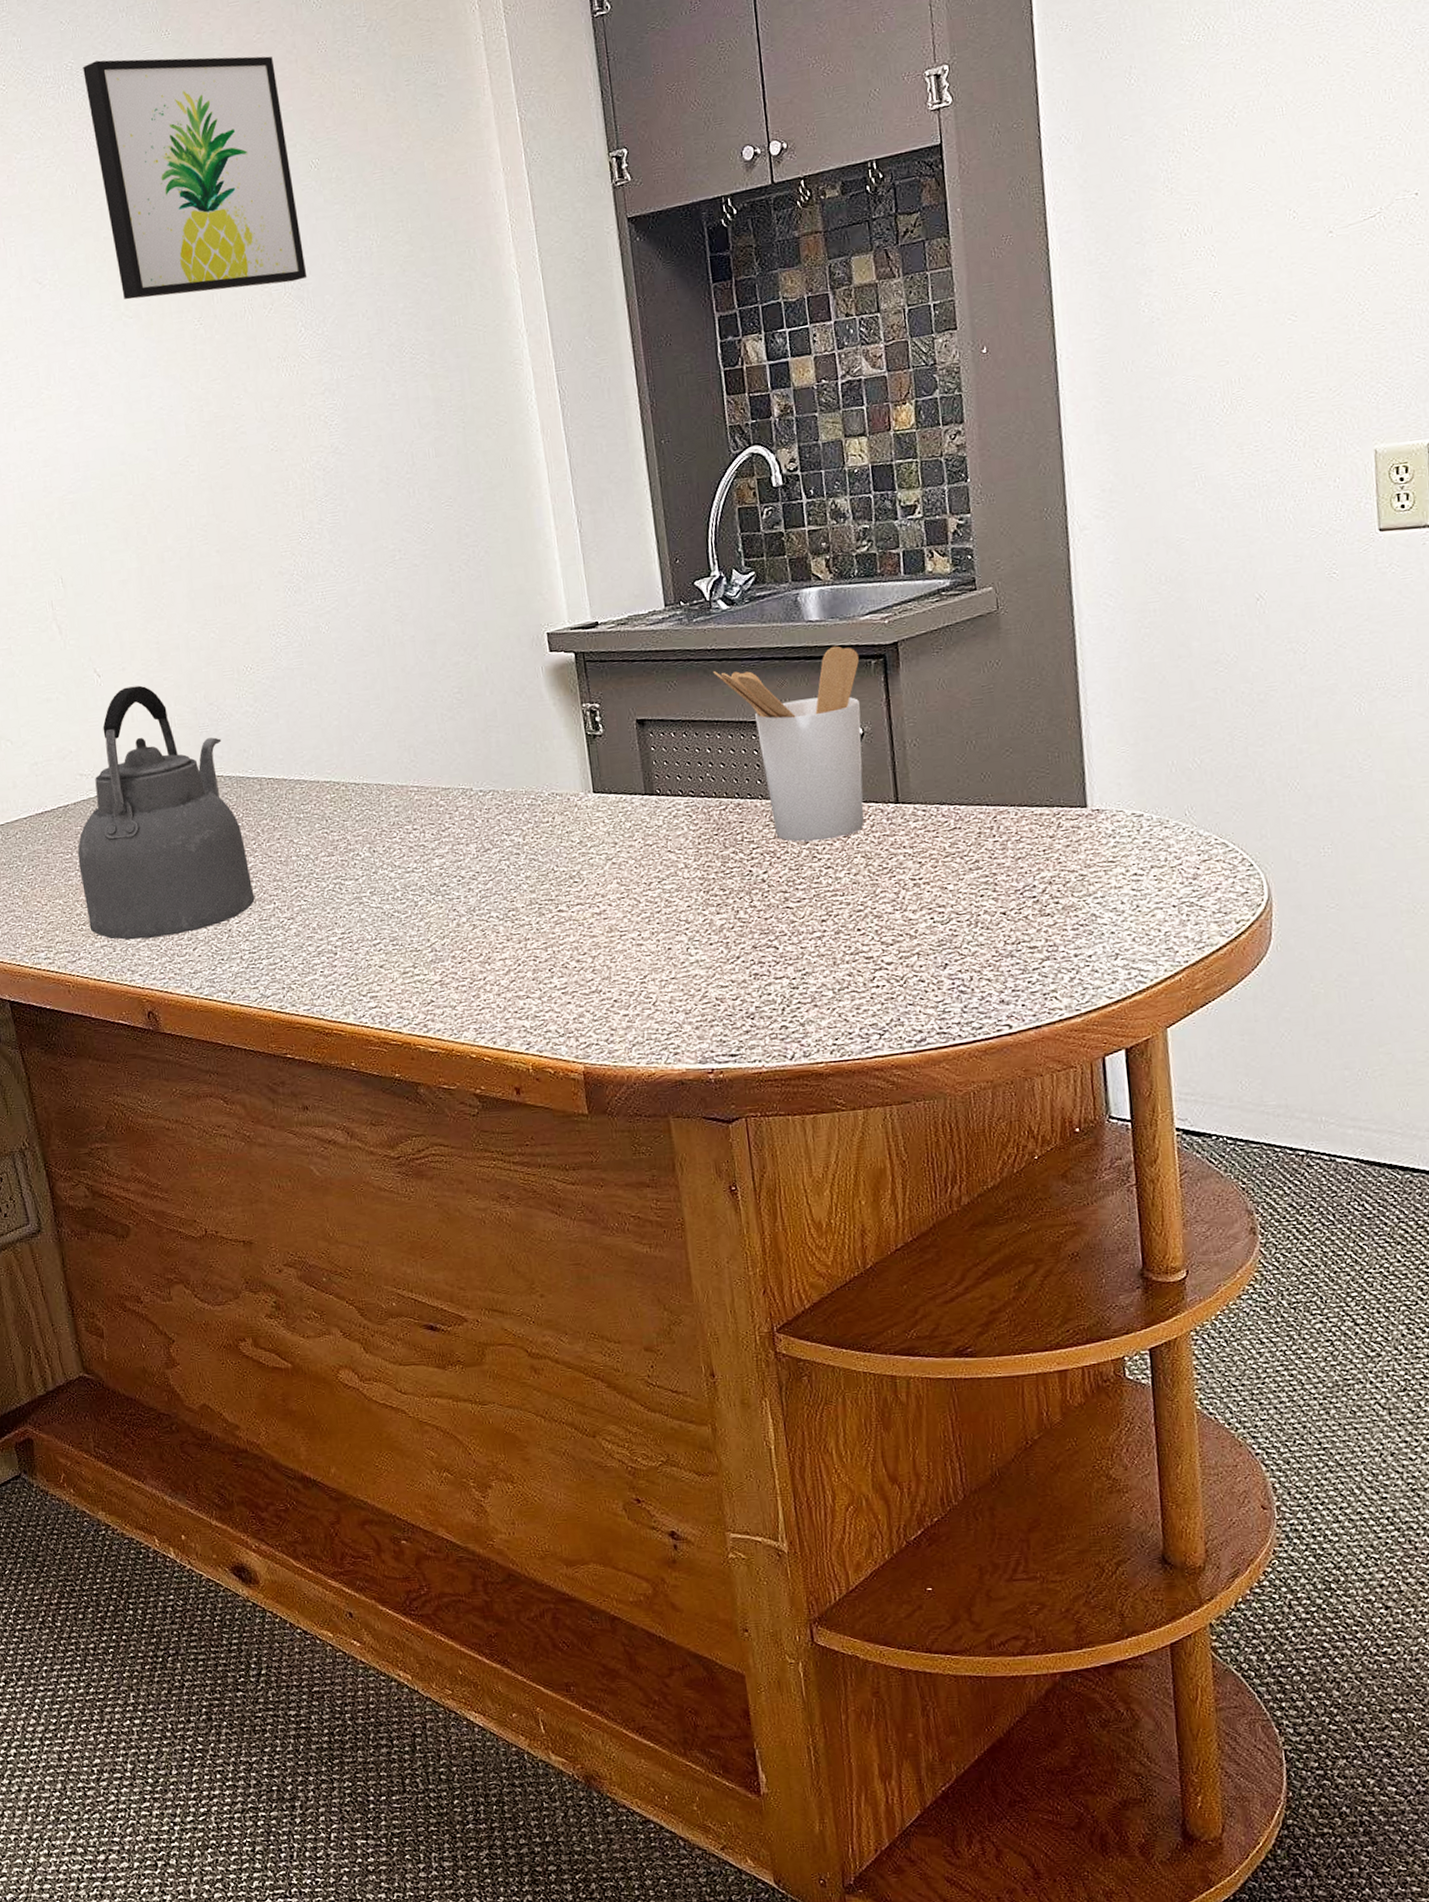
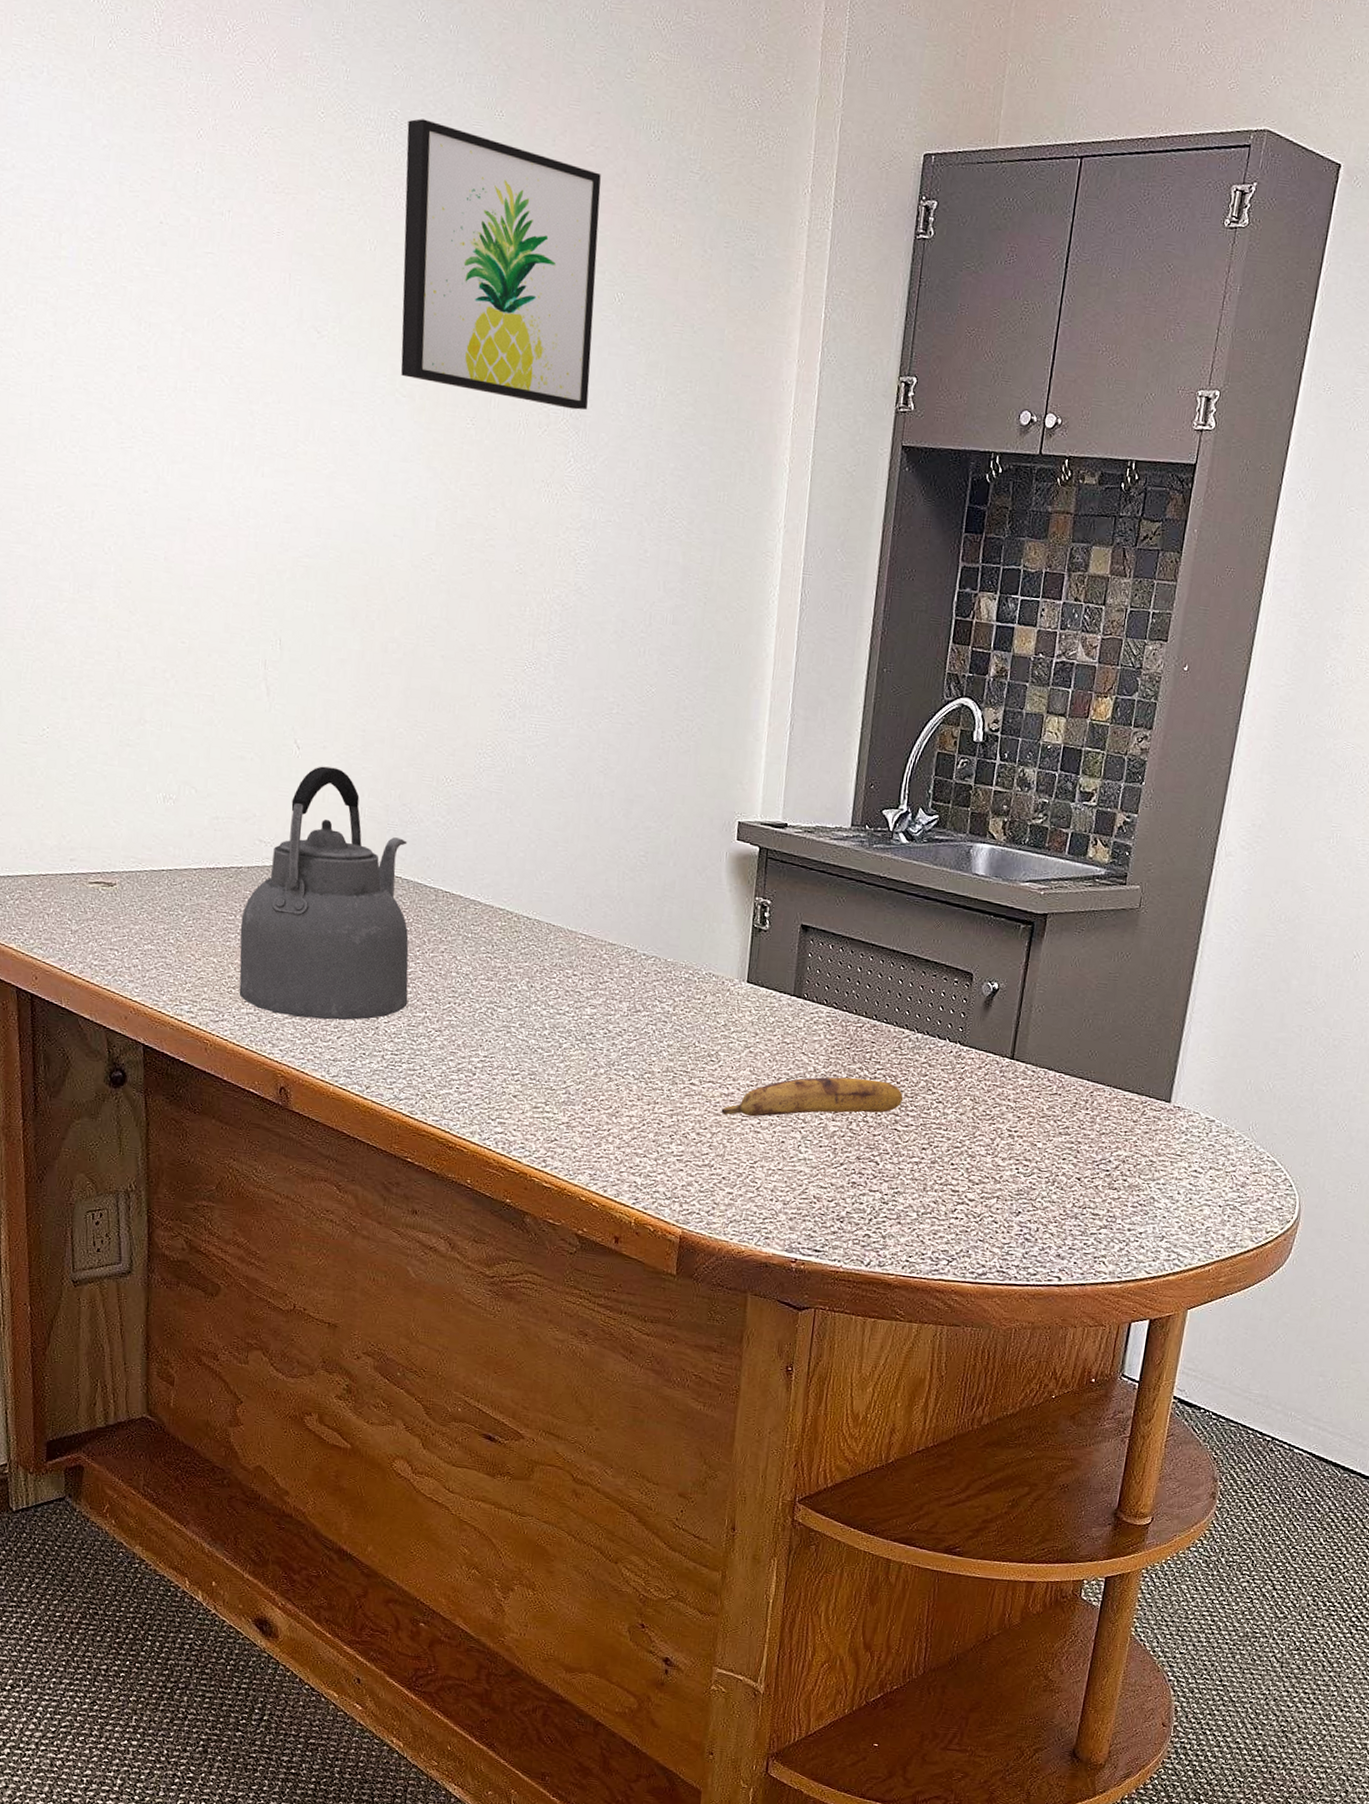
banana: none [596,860,789,935] -> present [721,1077,904,1117]
utensil holder: present [713,646,864,842] -> none [880,898,1012,1078]

